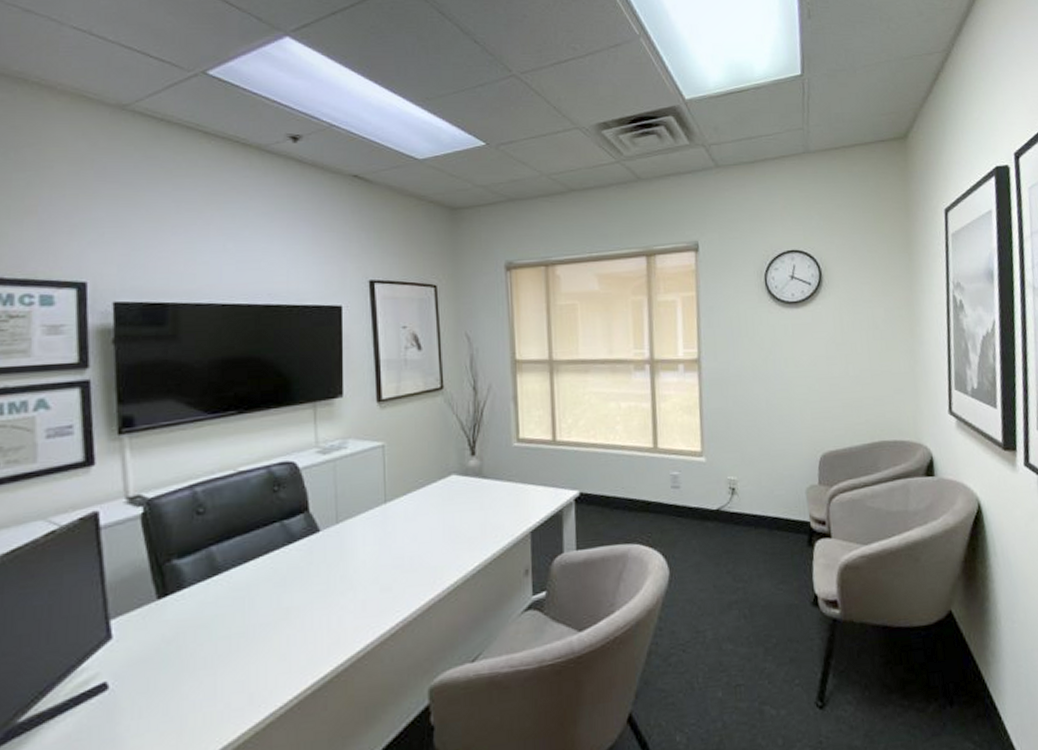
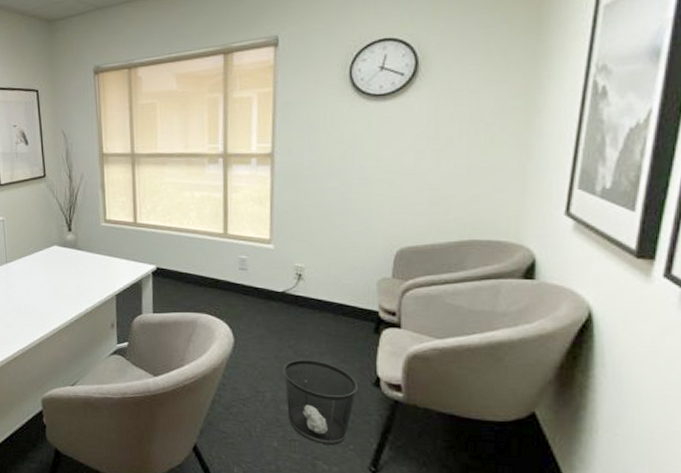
waste bin: none [723,584,798,684] -> present [283,359,358,445]

